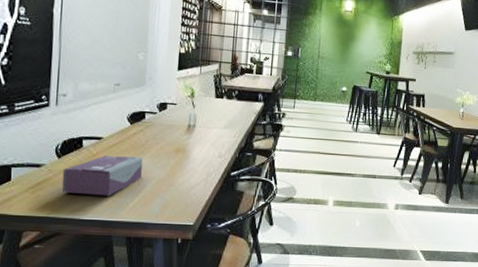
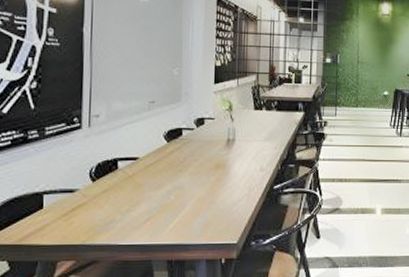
tissue box: present [61,155,143,196] -> none [97,176,182,219]

